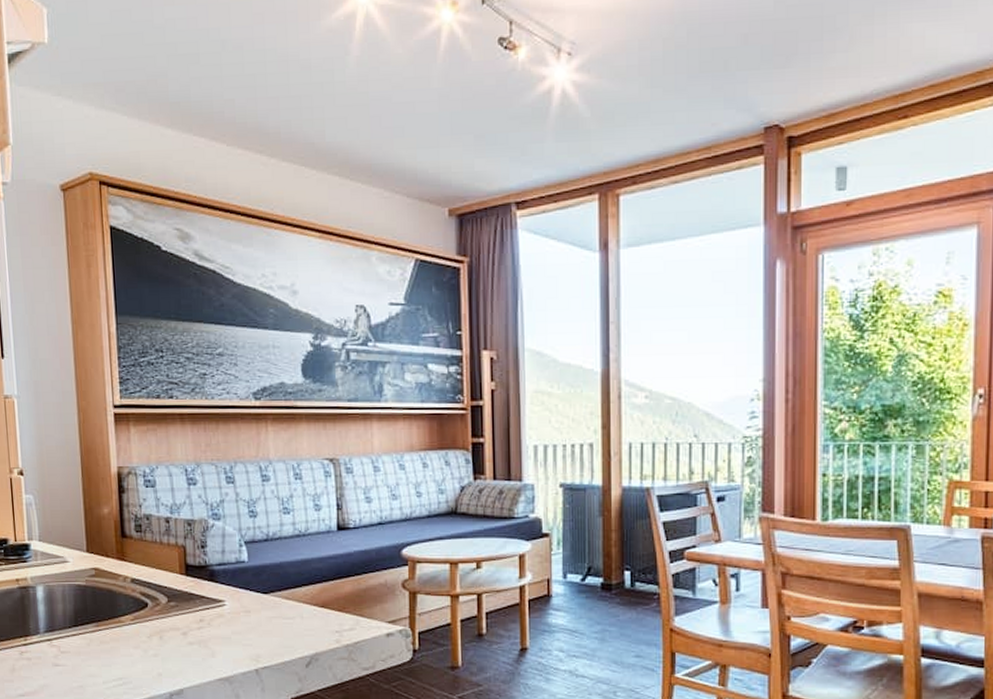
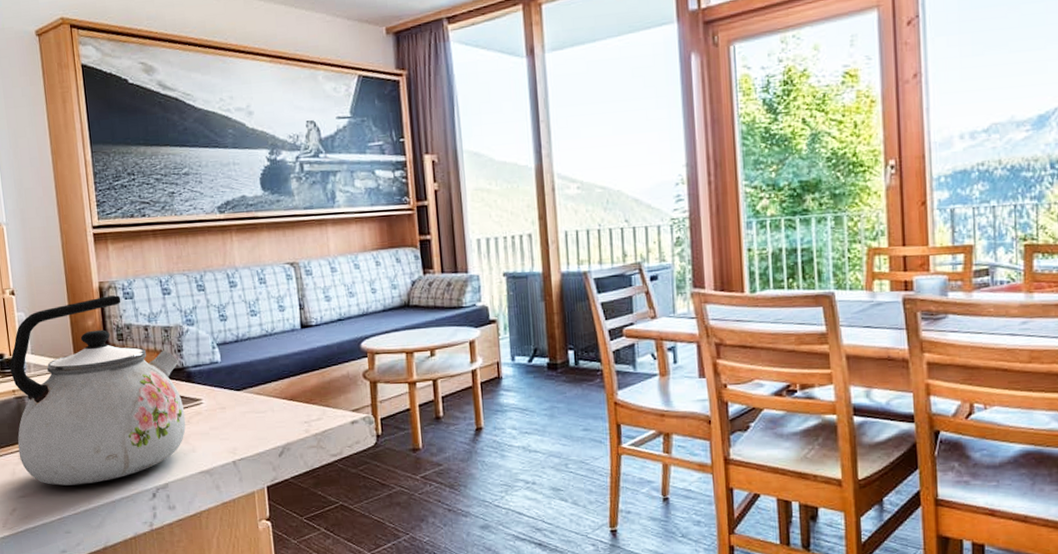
kettle: none [14,482,206,686] -> present [10,295,186,486]

